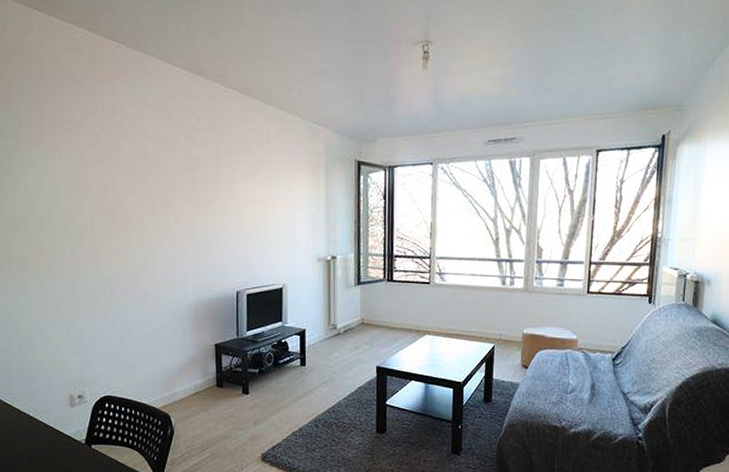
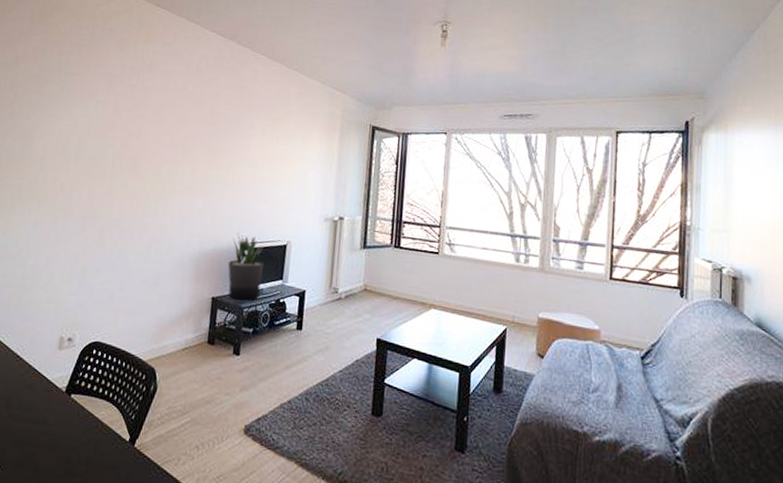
planter: none [226,279,262,344] -> present [228,231,265,301]

